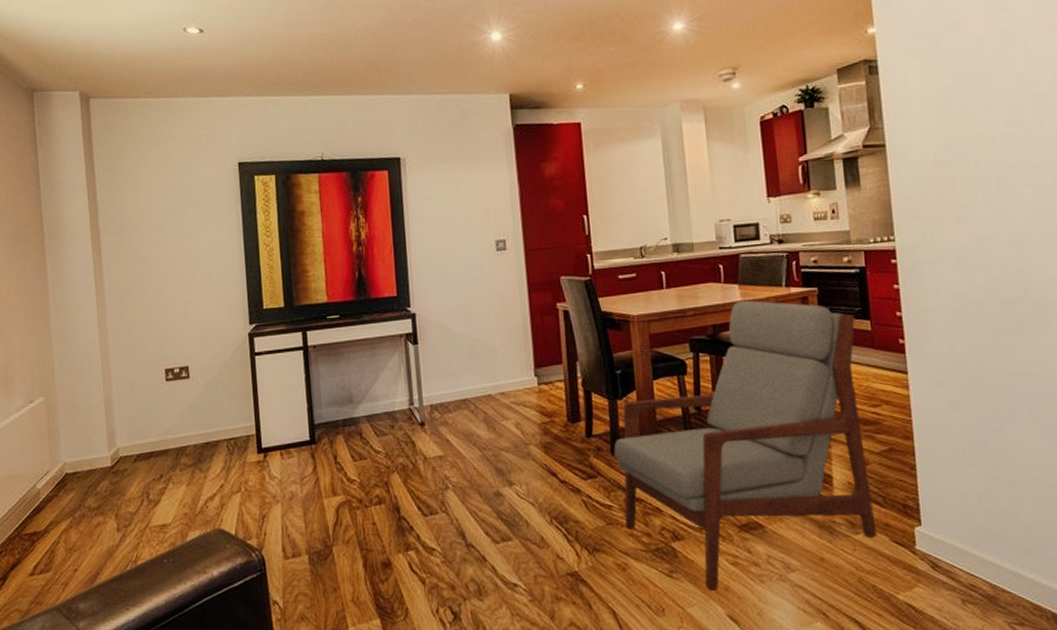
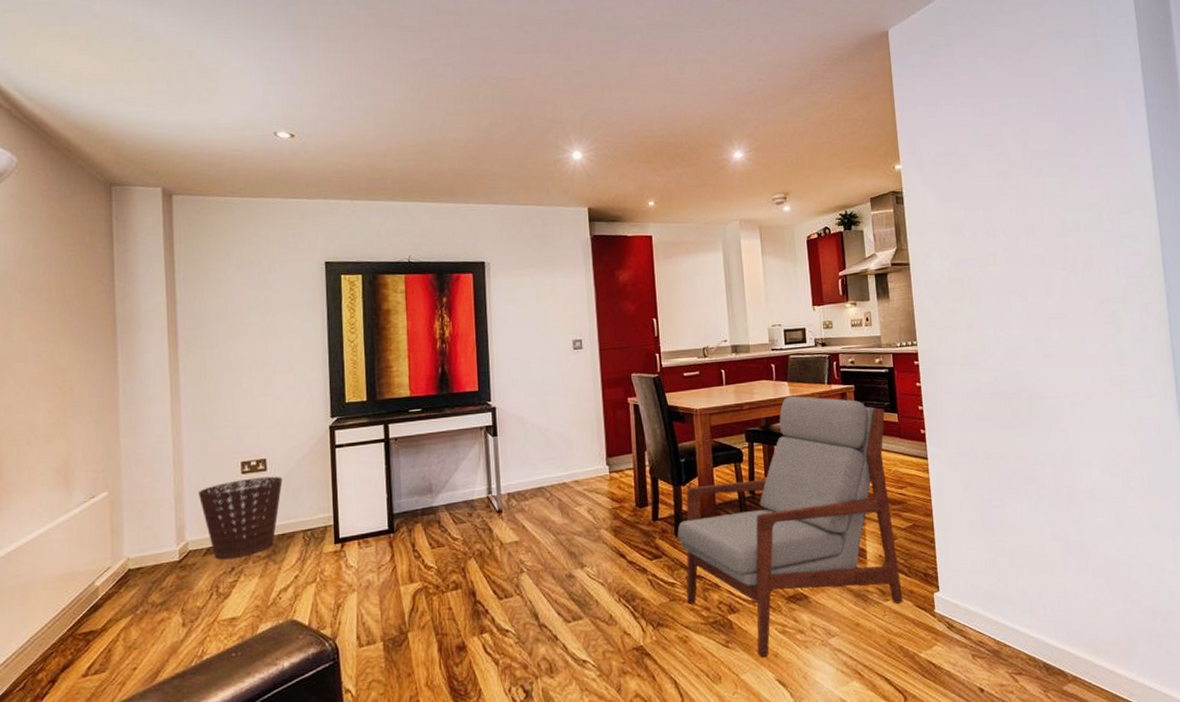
basket: none [126,383,205,467] -> present [198,476,283,560]

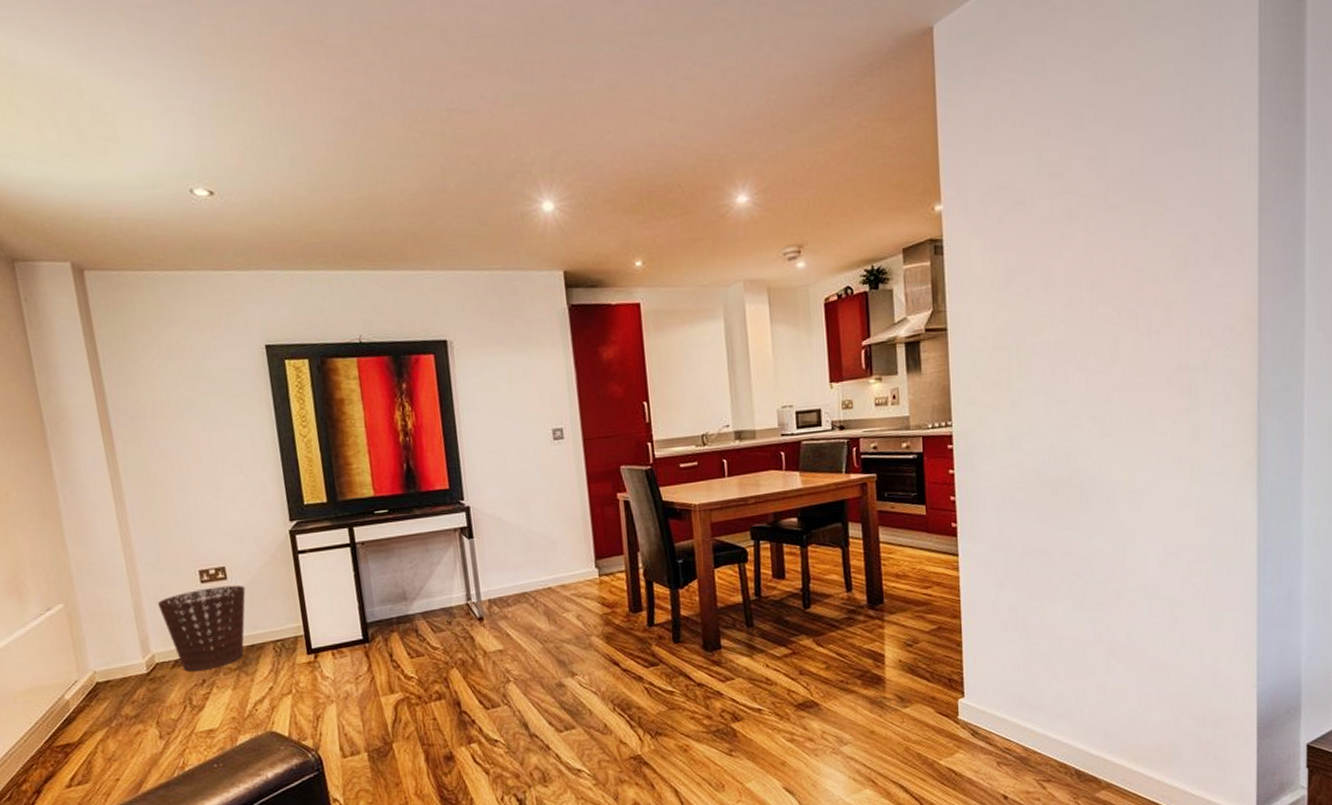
armchair: present [677,395,903,658] -> none [675,487,924,766]

